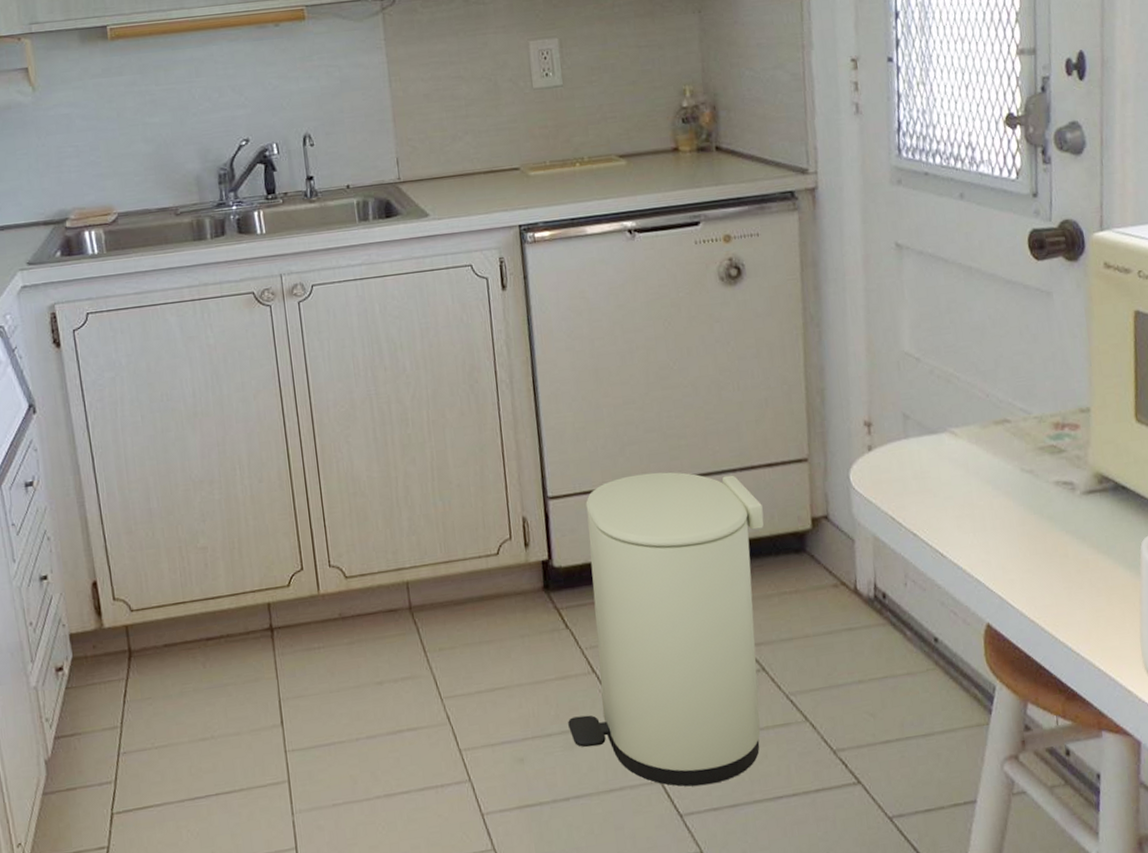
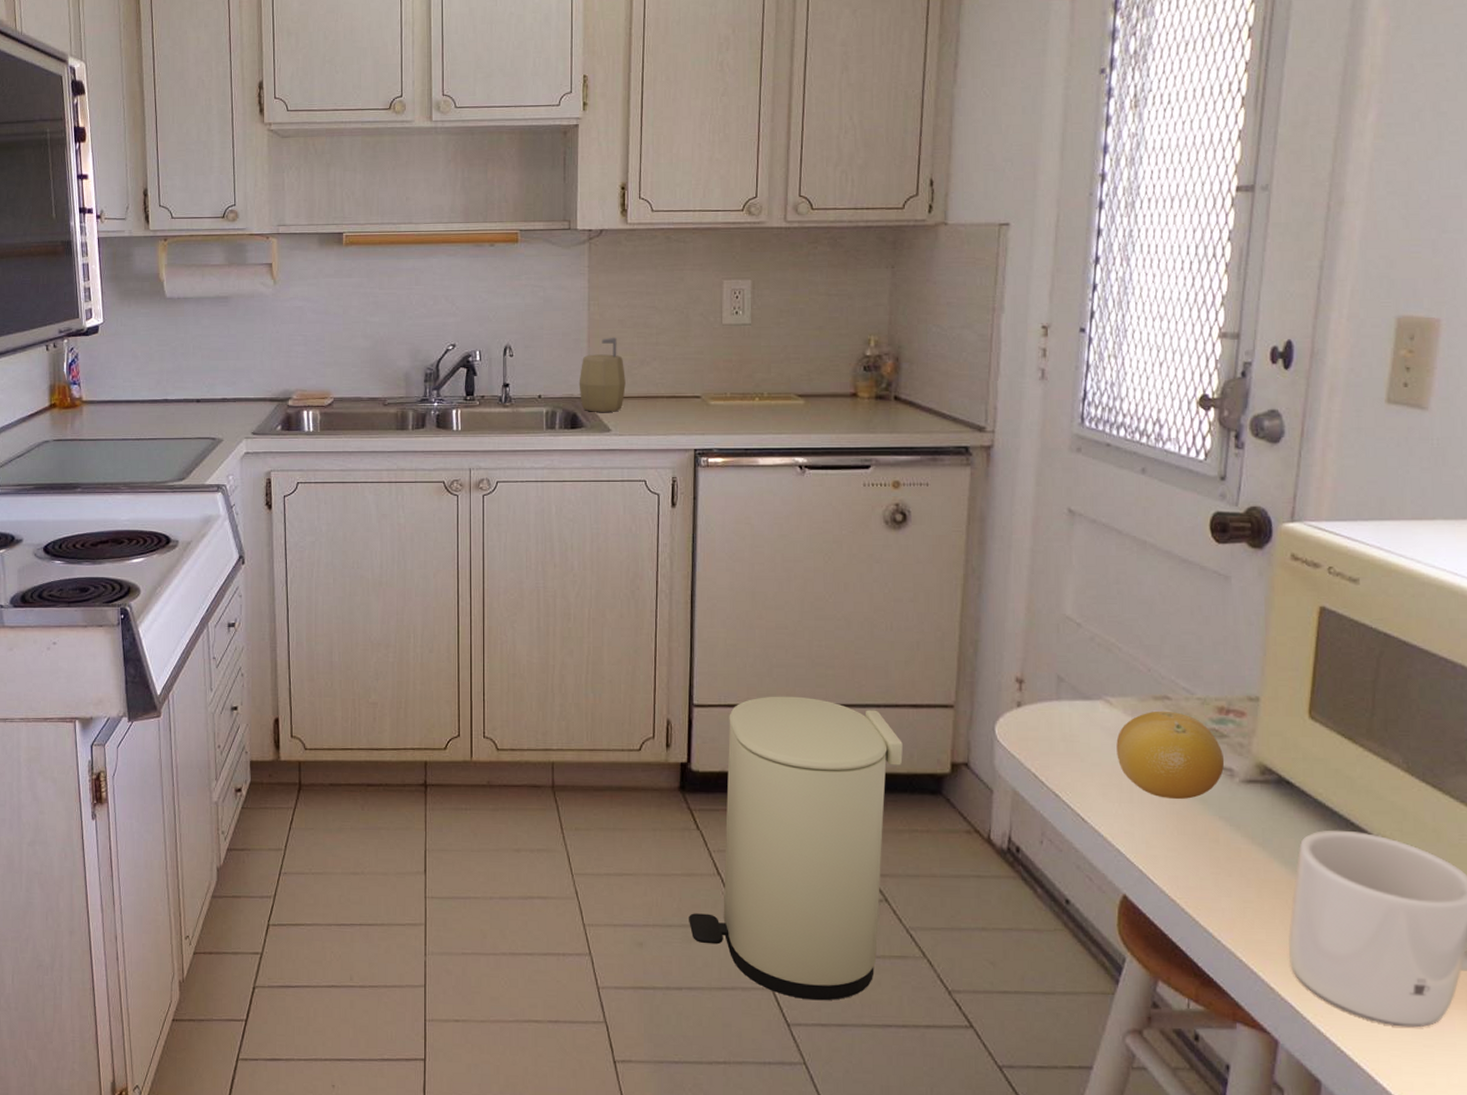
soap dispenser: none [388,113,440,198] -> present [579,337,626,412]
fruit: none [964,434,1066,522] -> present [1116,710,1225,799]

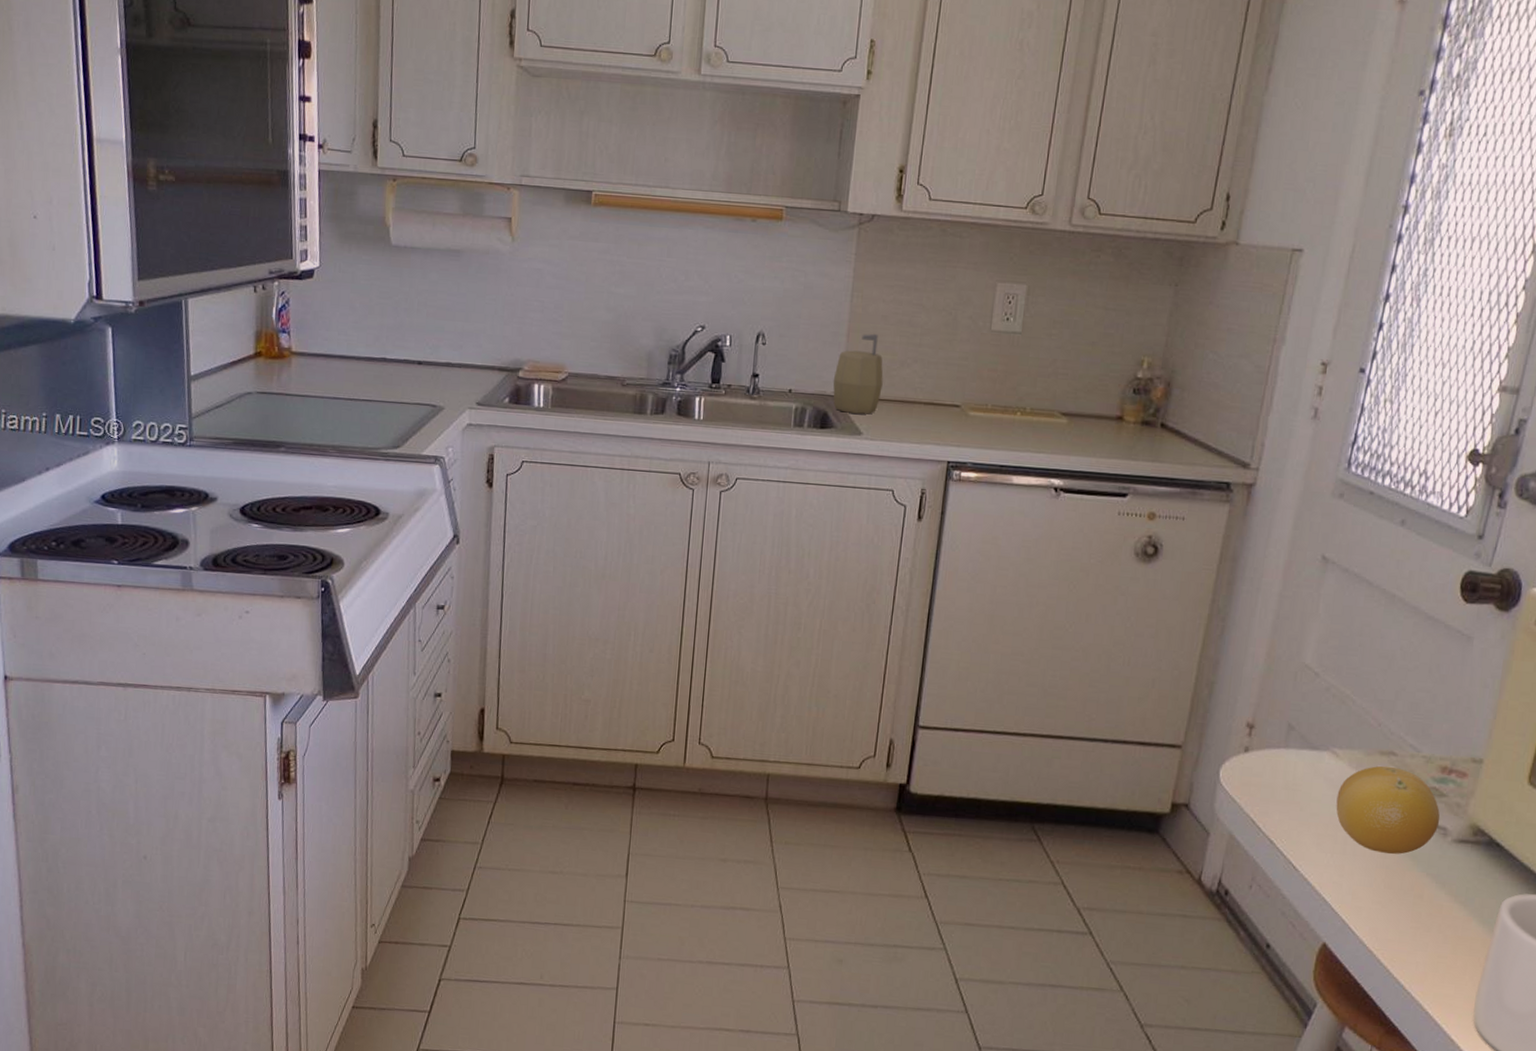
pedal bin: present [689,696,903,1001] -> none [891,723,1126,1027]

